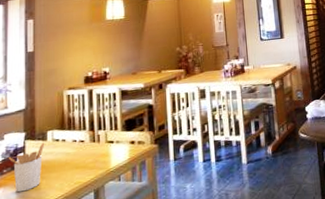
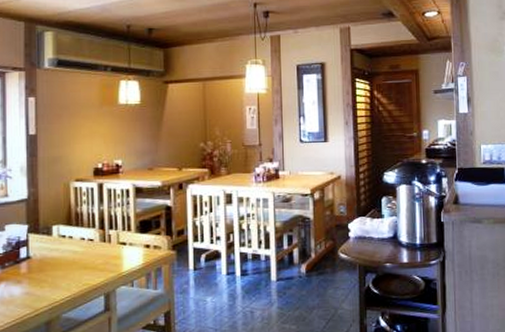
utensil holder: present [8,142,45,193] -> none [10,237,50,289]

